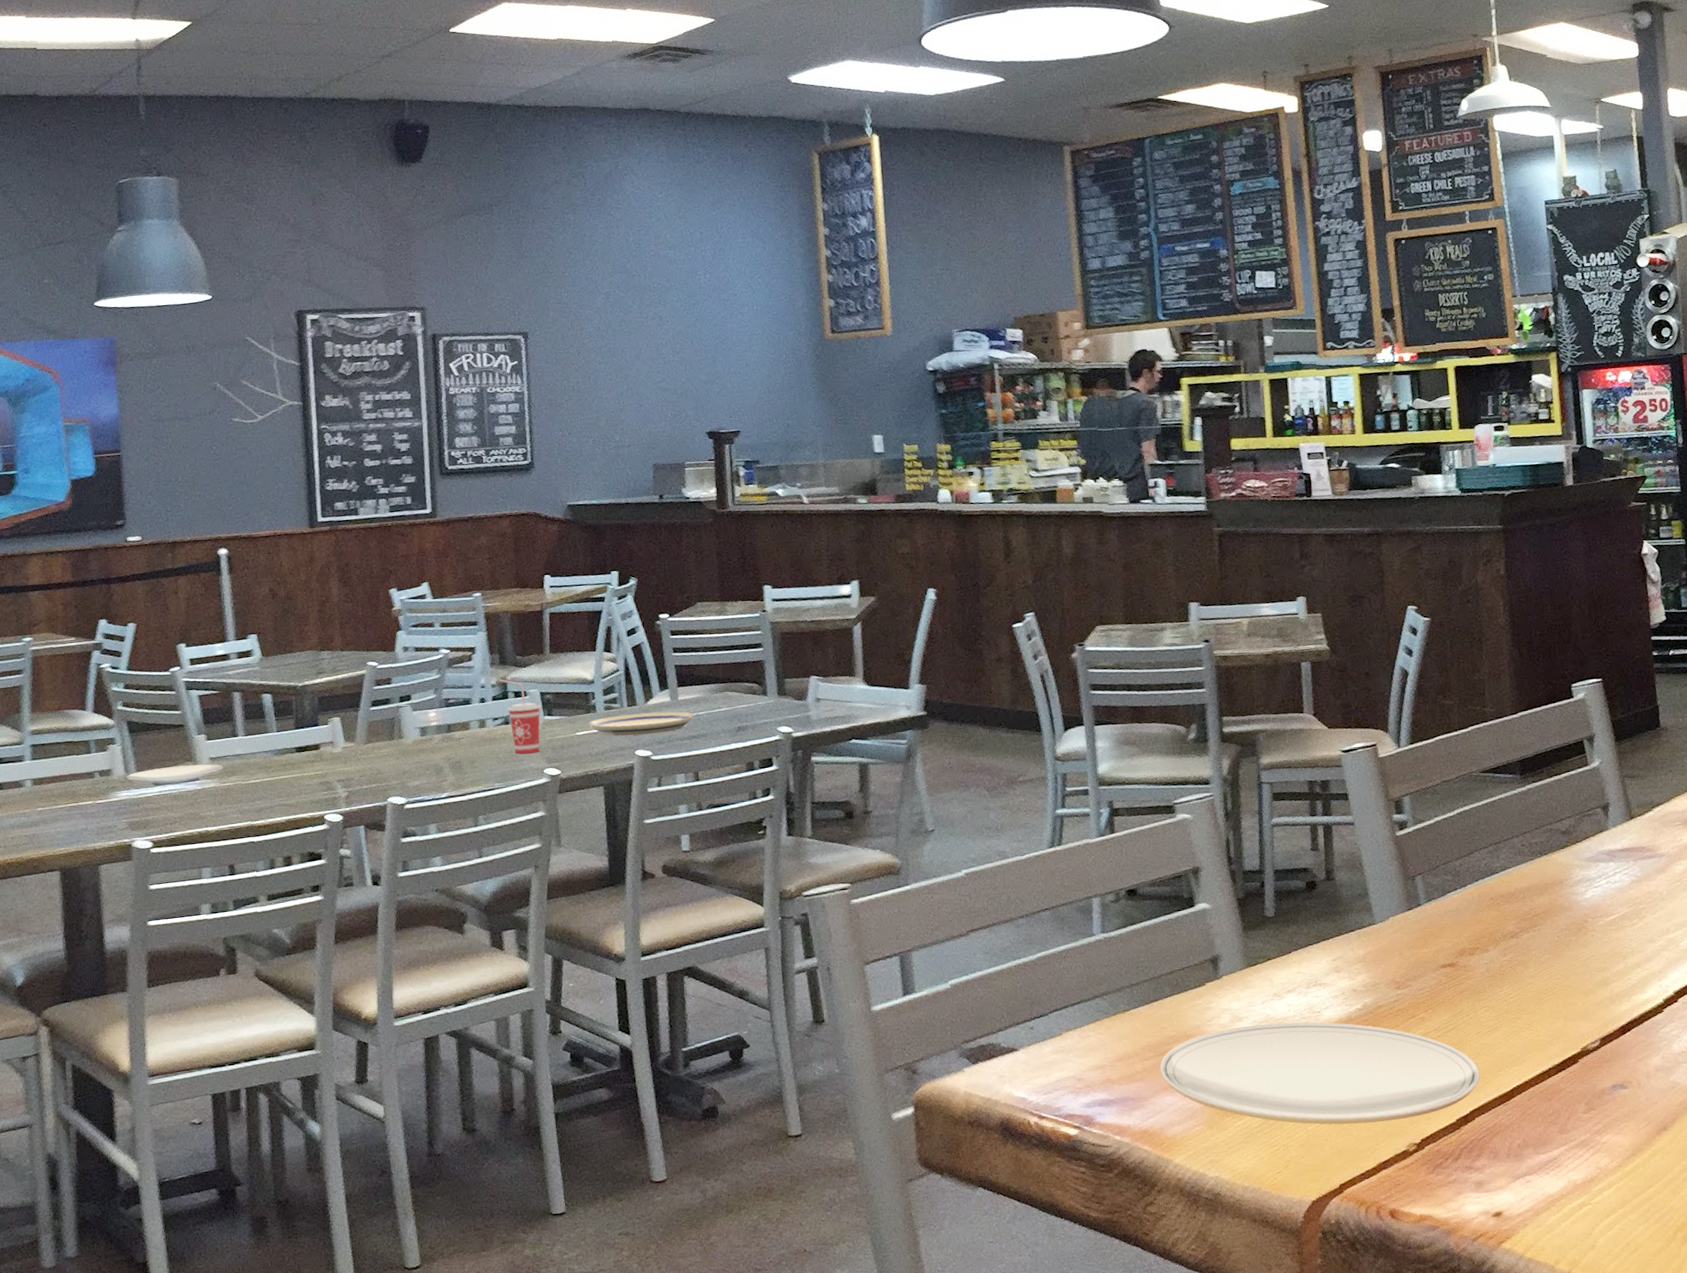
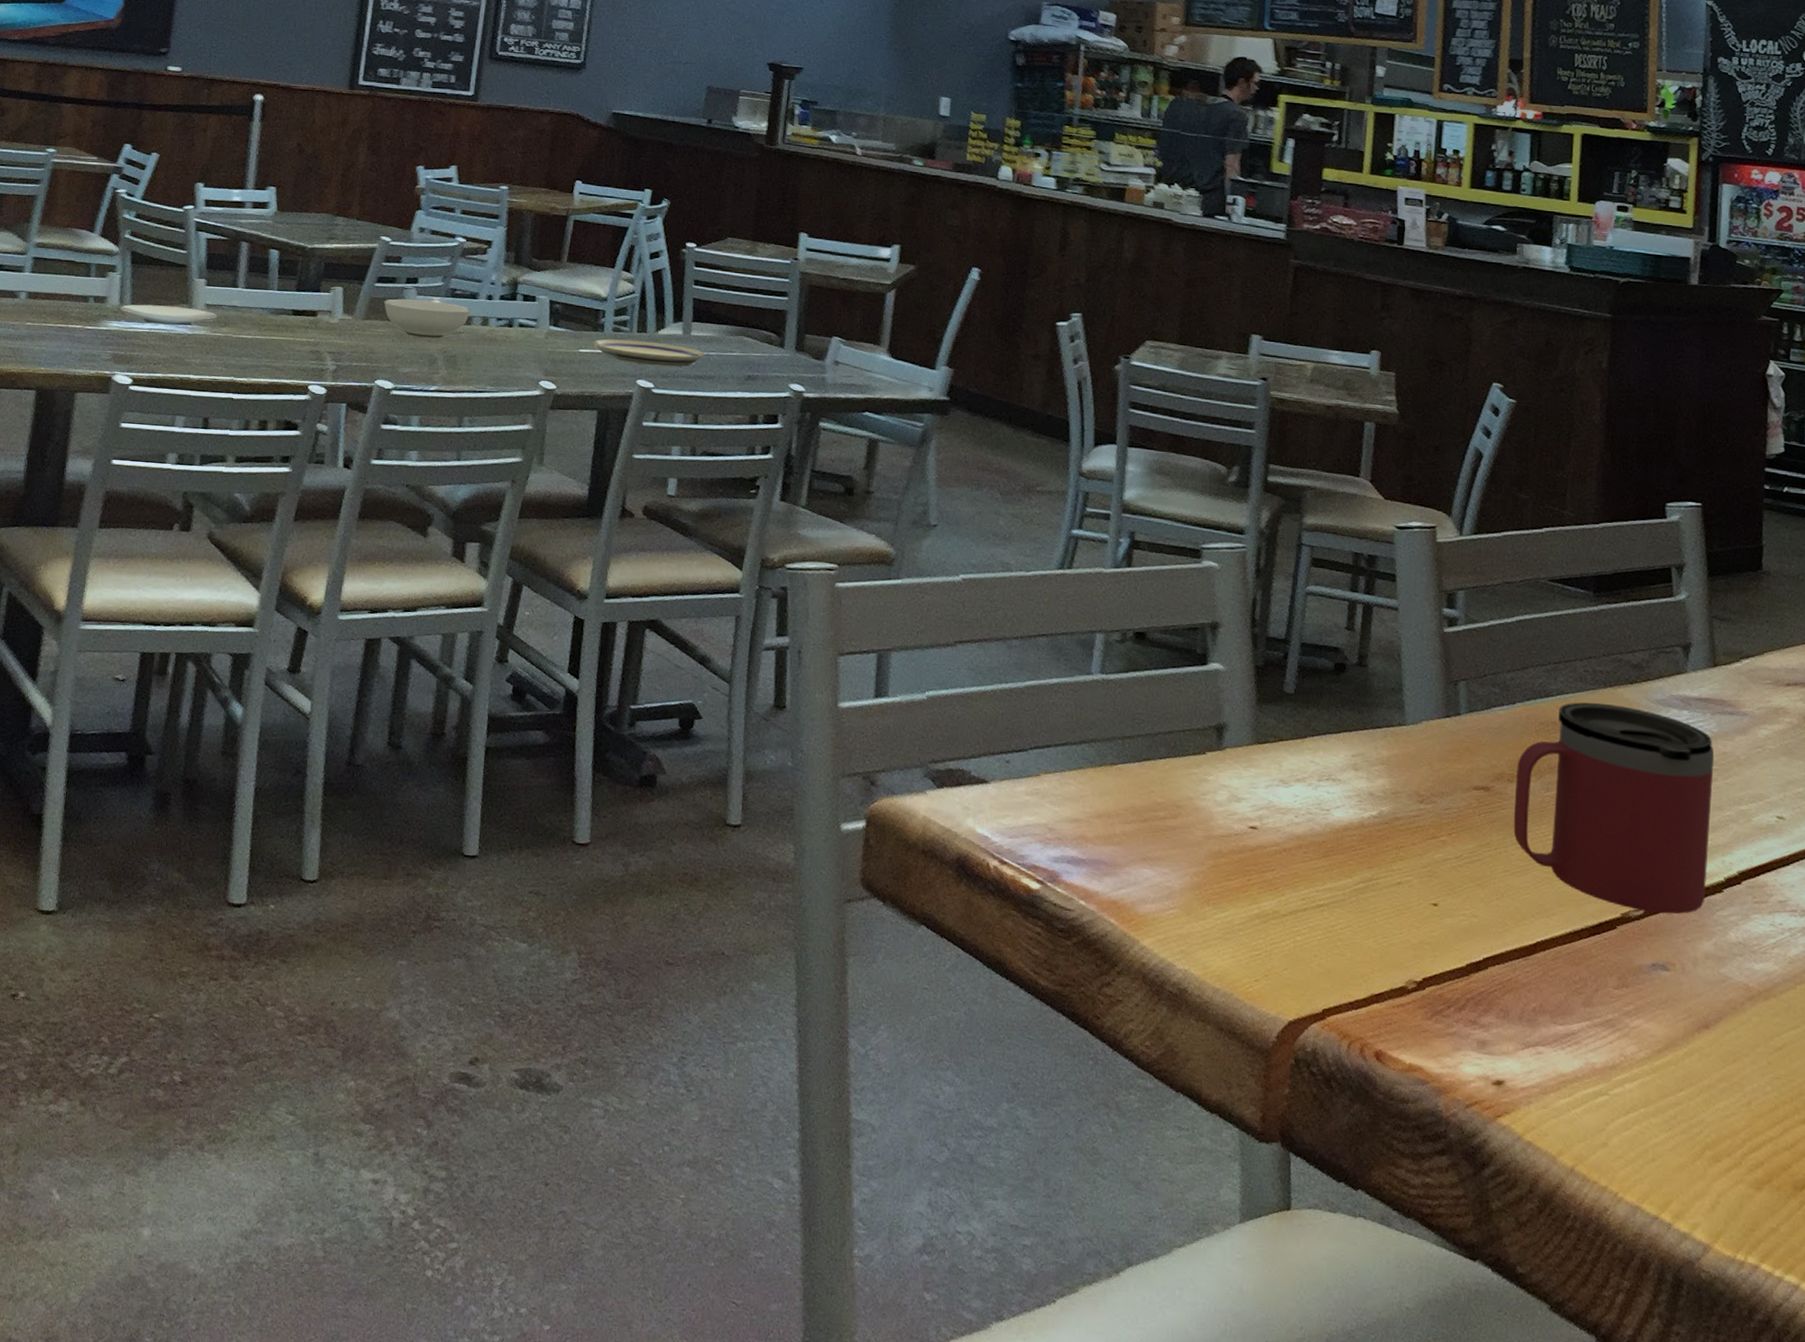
bowl: none [381,713,468,750] -> present [383,298,472,339]
beverage cup: present [499,679,541,755] -> none [510,279,548,362]
plate: present [1159,1021,1480,1125] -> none [1141,807,1501,952]
beverage cup: none [1475,869,1650,1042] -> present [1513,702,1715,914]

